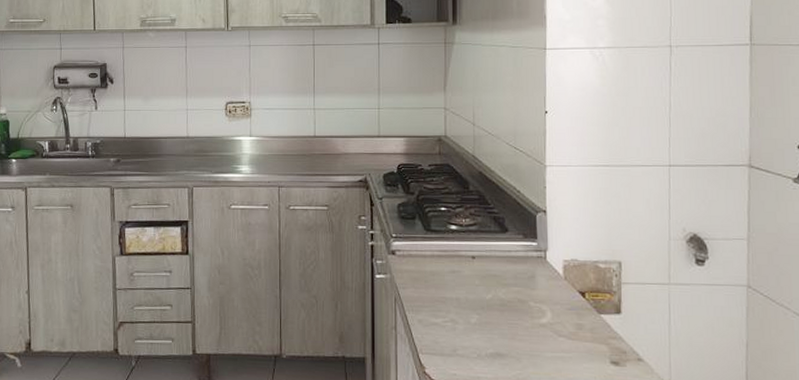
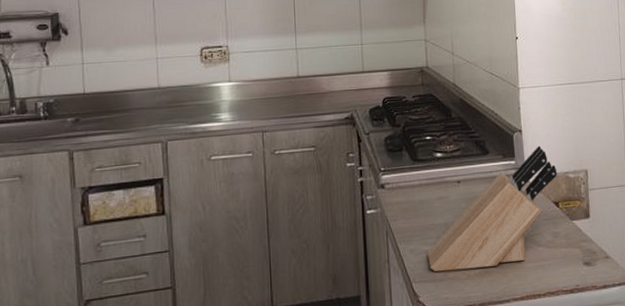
knife block: none [436,229,586,350] -> present [427,145,558,273]

